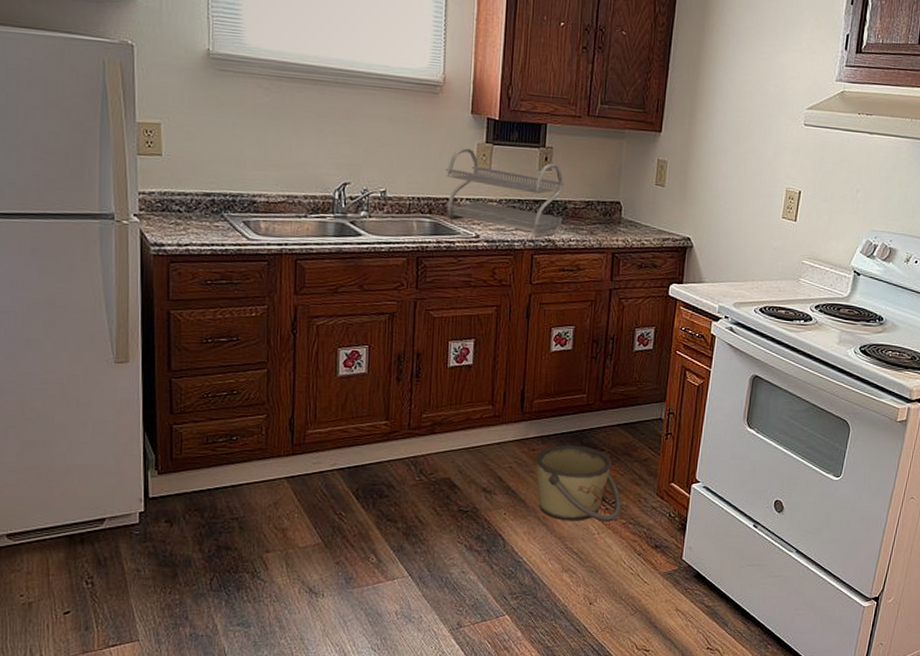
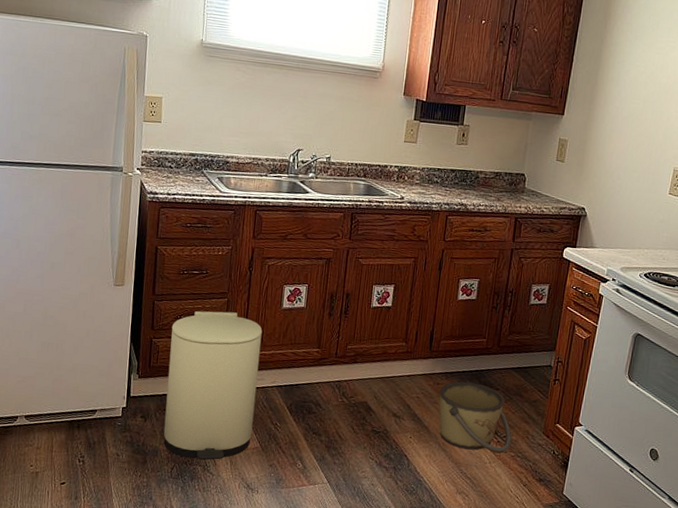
pedal bin: none [196,385,315,566] -> present [163,310,263,461]
dish rack: present [445,147,564,238] -> none [378,123,477,202]

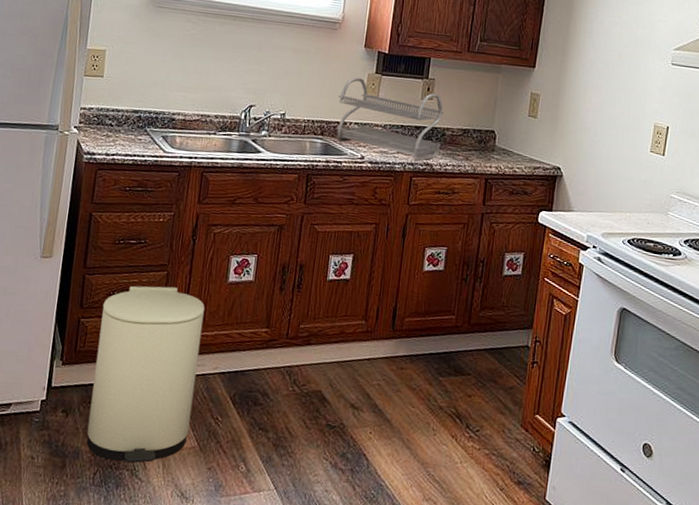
dish rack: none [378,123,477,202] -> present [336,77,444,162]
bucket: present [439,381,512,453] -> none [403,365,486,451]

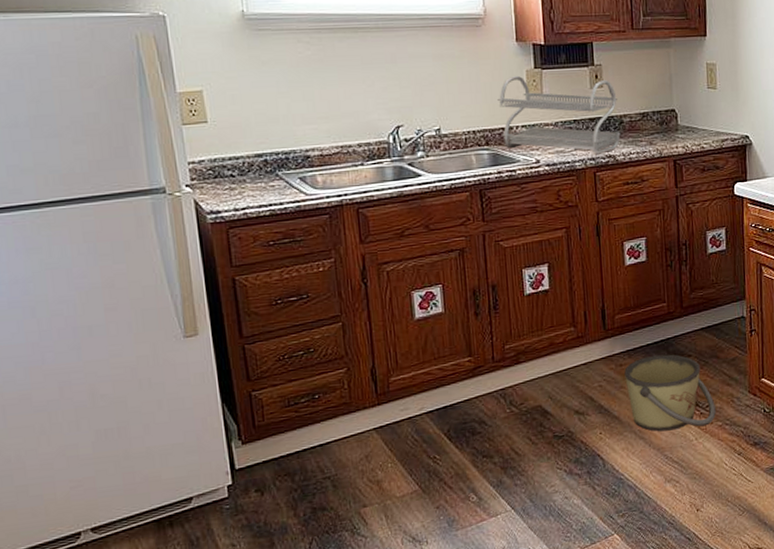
pedal bin: present [86,285,205,464] -> none [274,336,406,526]
bucket: none [403,365,486,451] -> present [624,354,716,432]

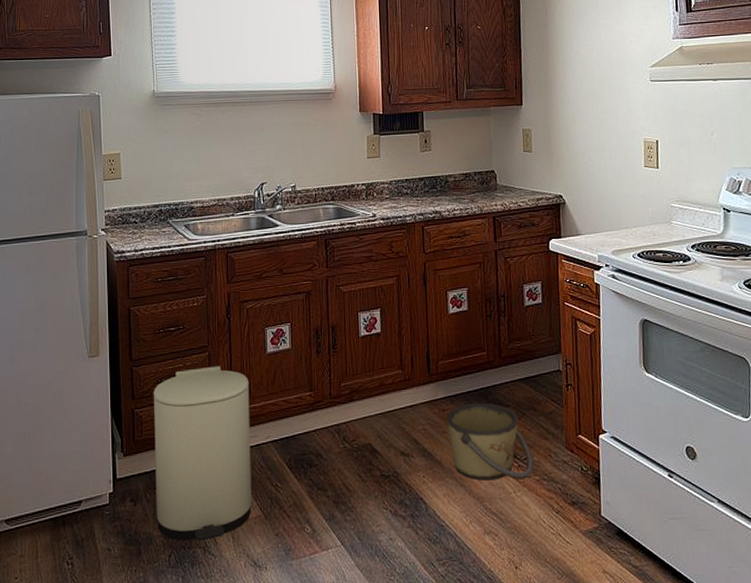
pedal bin: none [274,336,406,526] -> present [153,366,252,541]
dish rack: present [498,75,621,156] -> none [343,140,446,211]

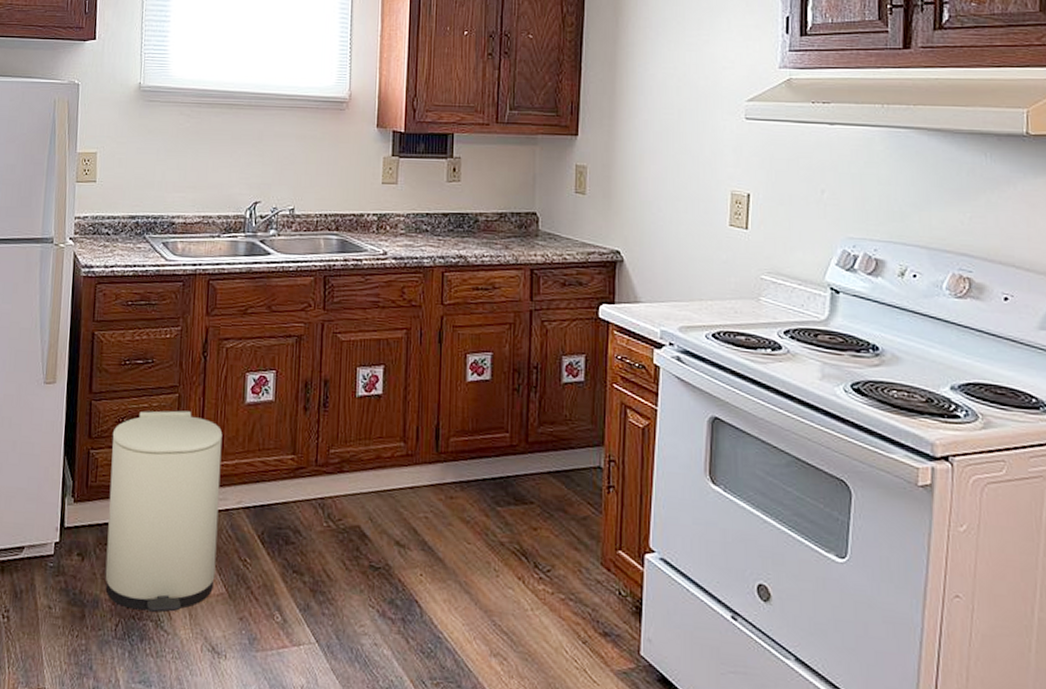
bucket: present [446,403,534,481] -> none [454,493,558,596]

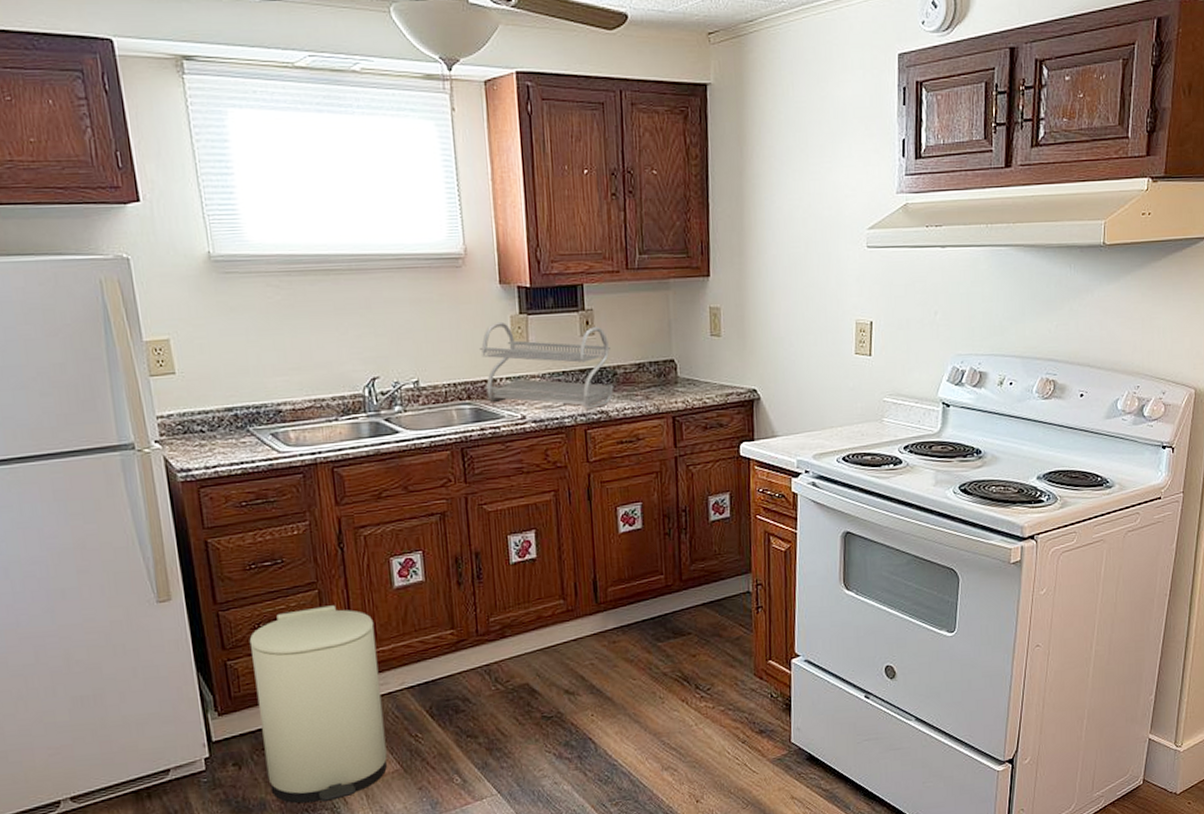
dish rack: none [352,161,475,254] -> present [480,321,614,411]

